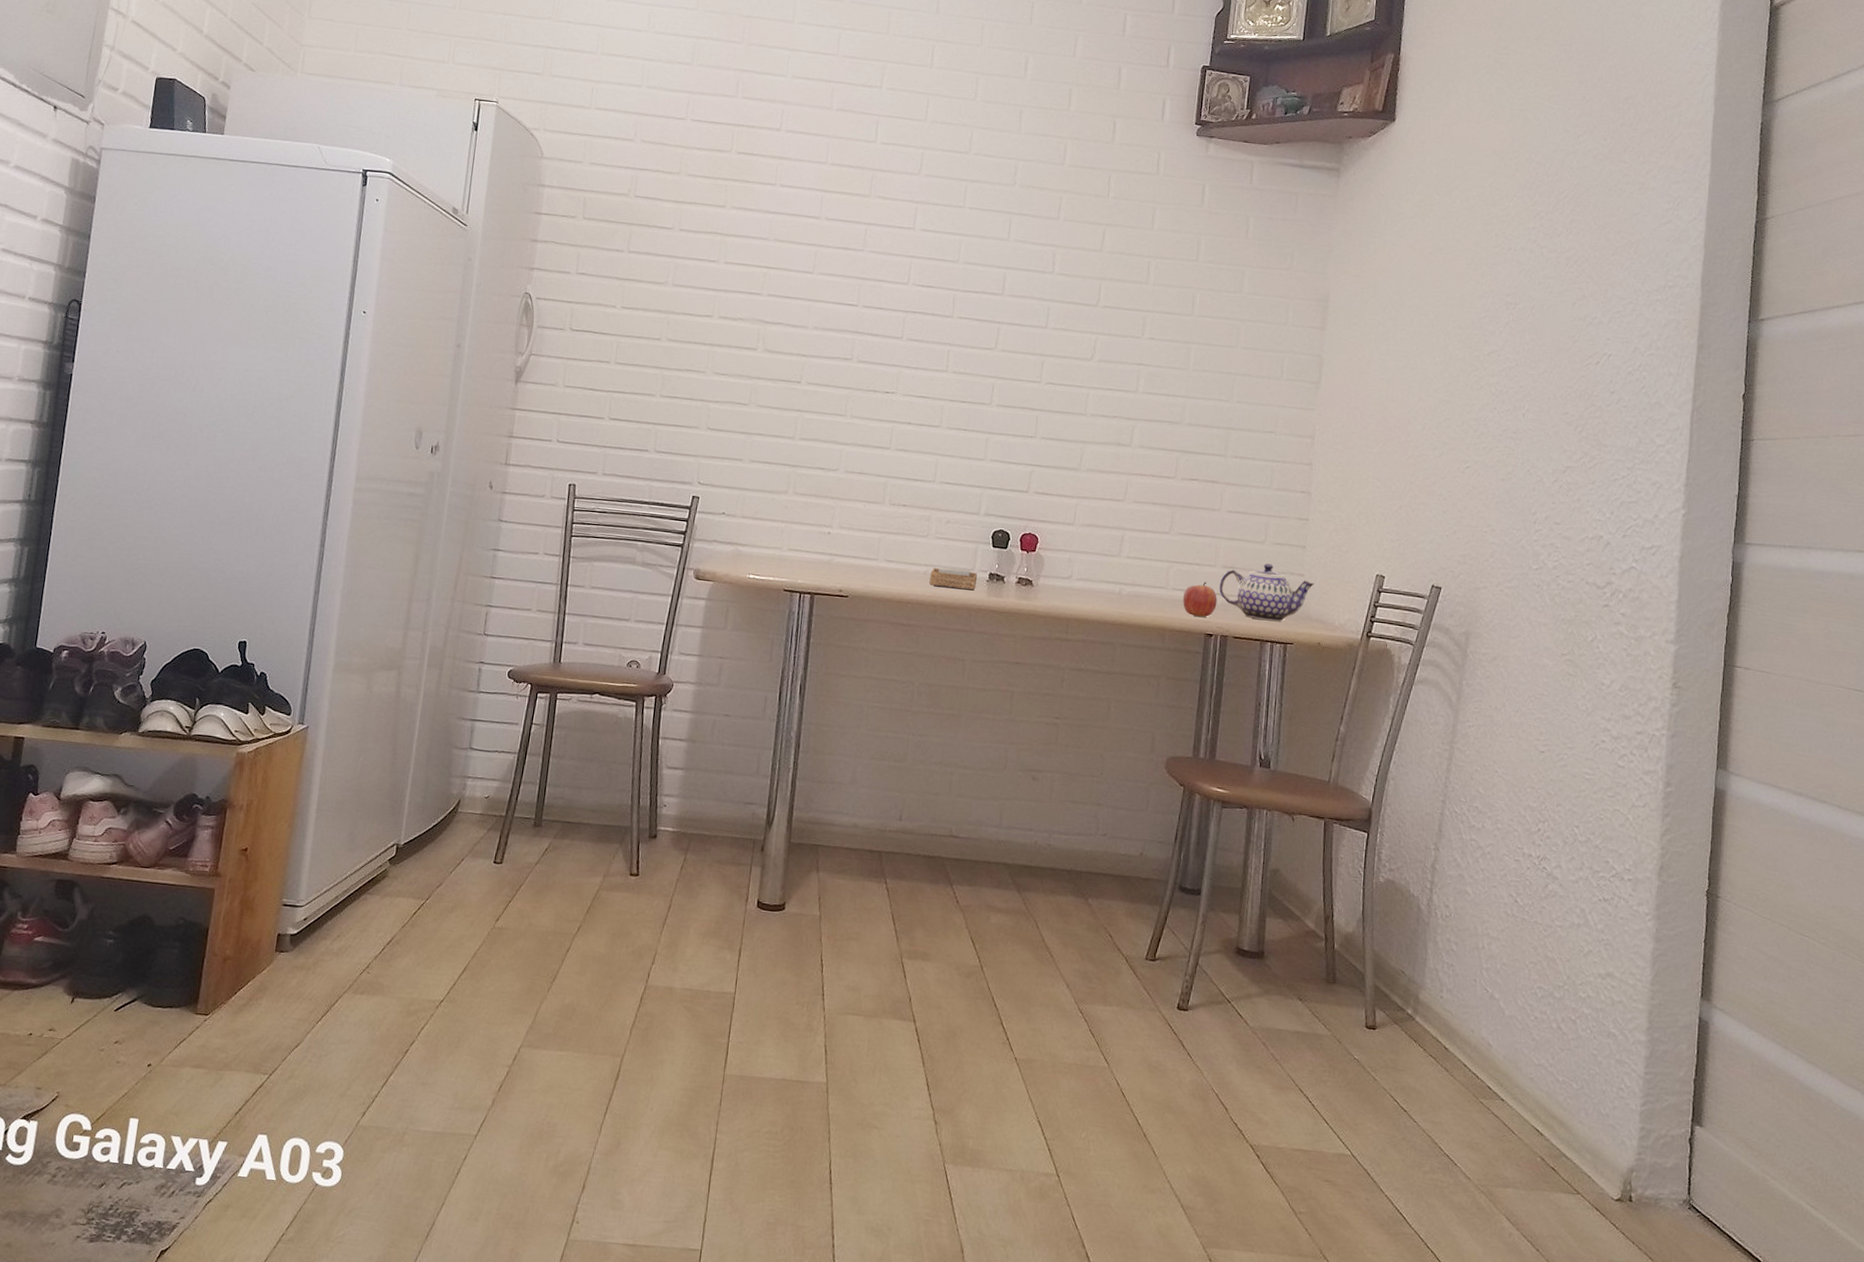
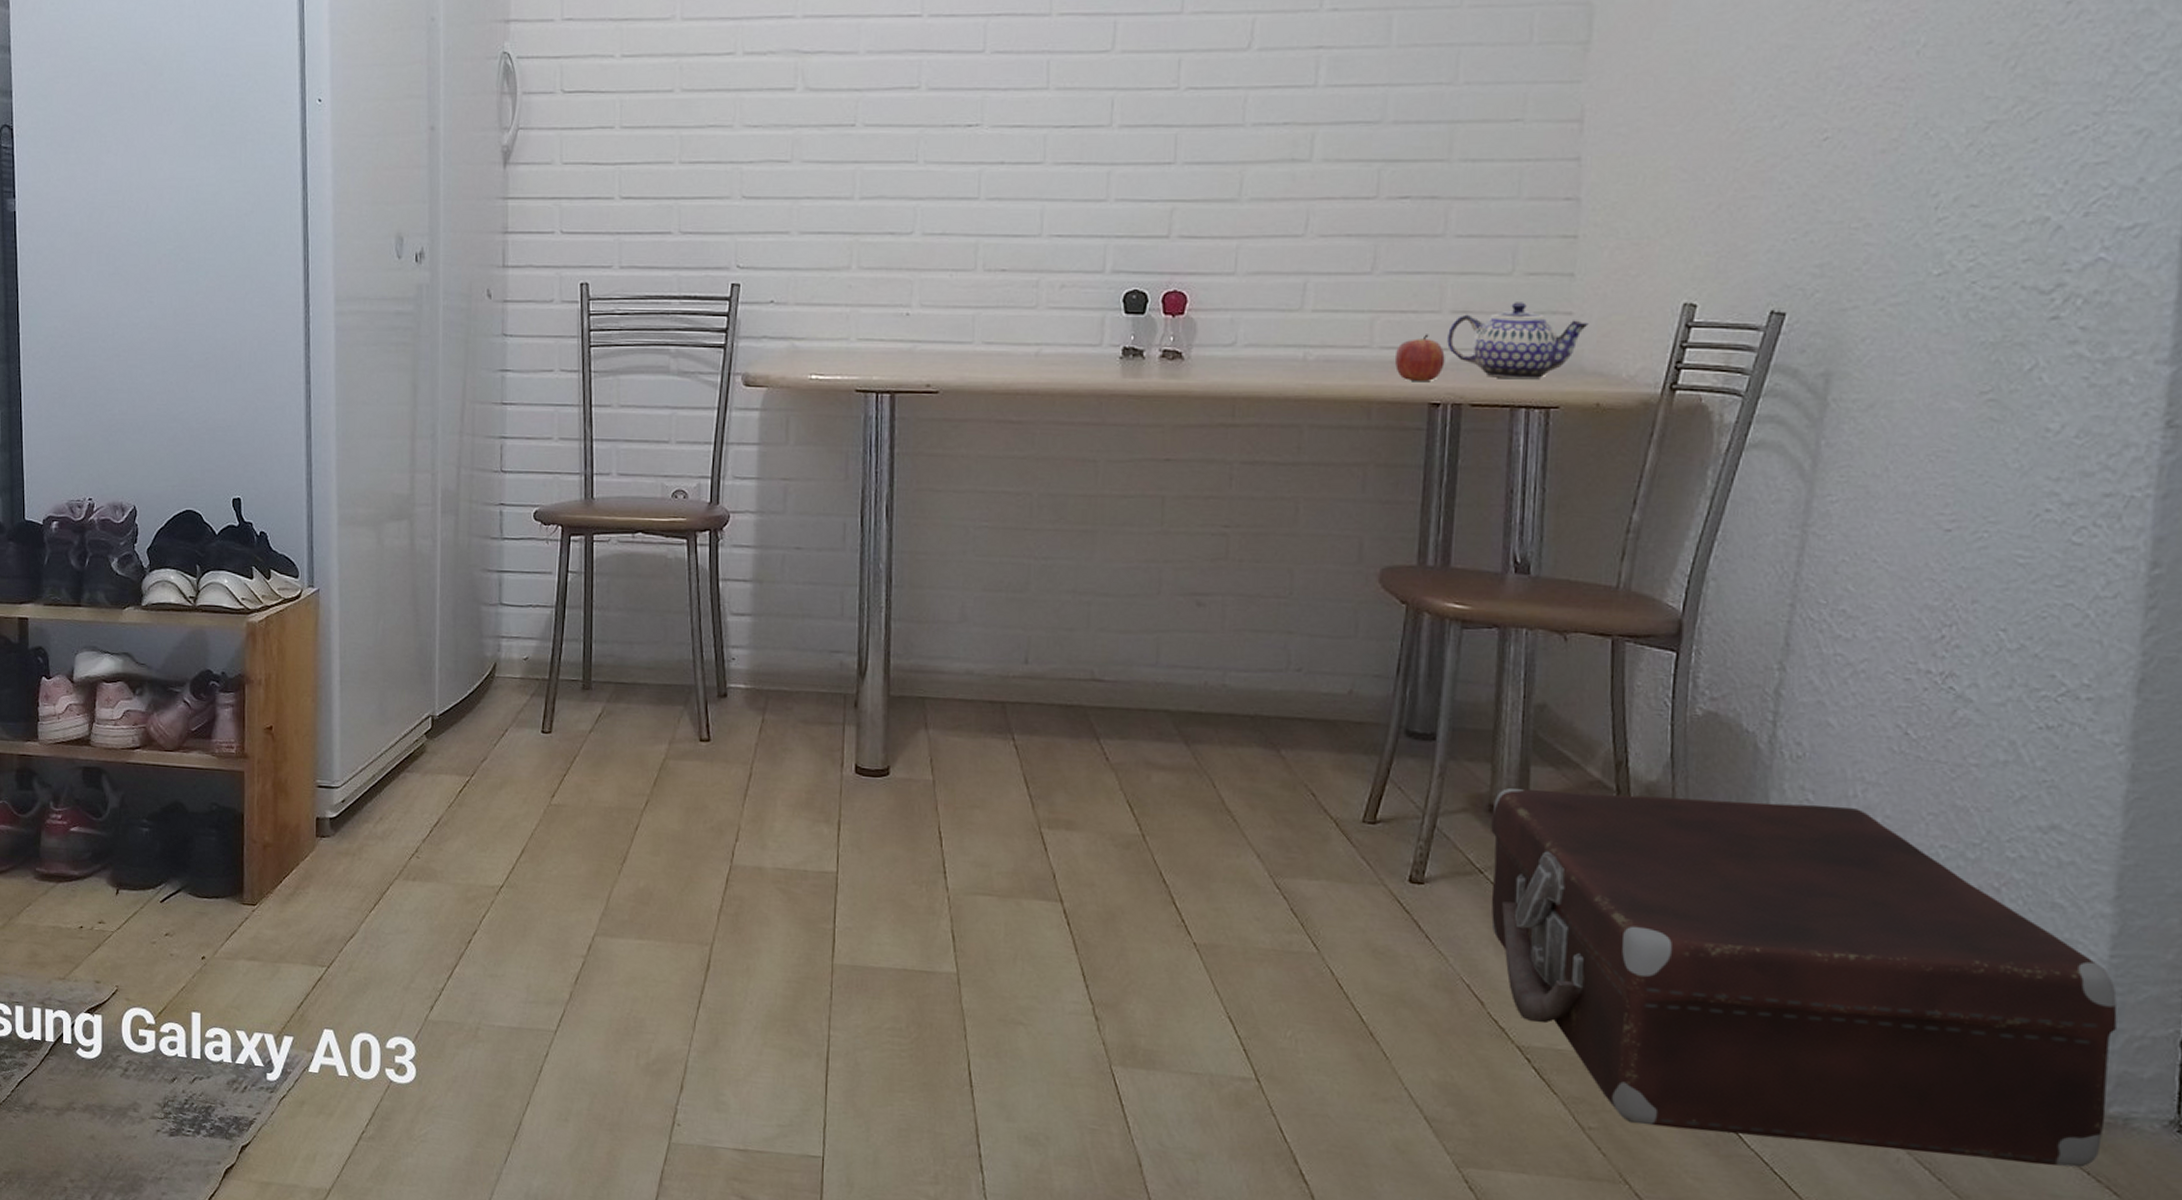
napkin holder: present [929,567,978,591] -> none [1043,344,1108,372]
suitcase: none [1235,935,1650,1238] -> present [1491,788,2118,1168]

